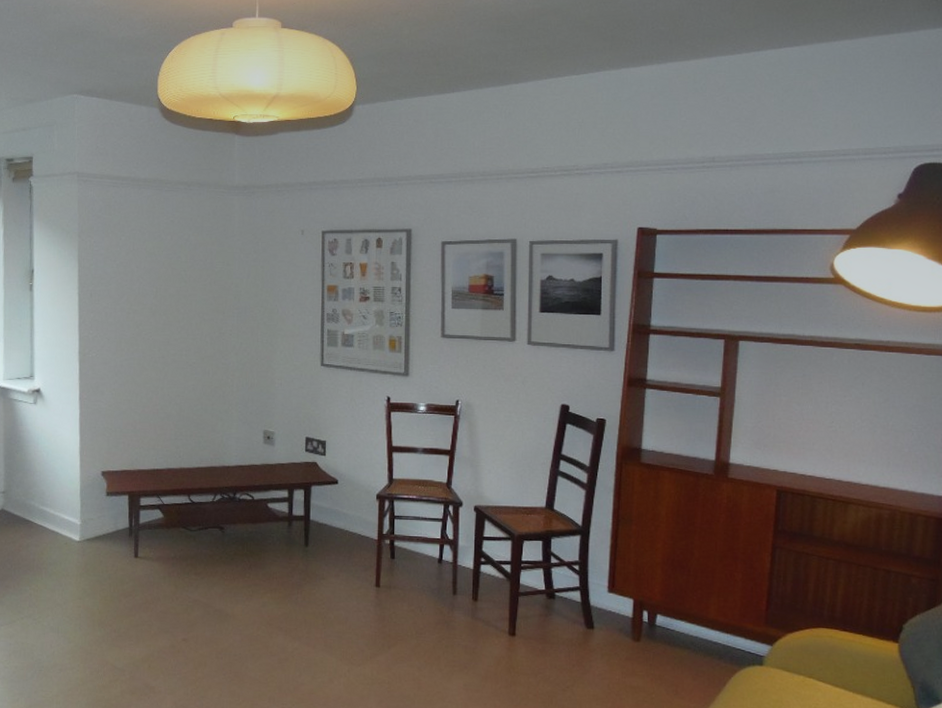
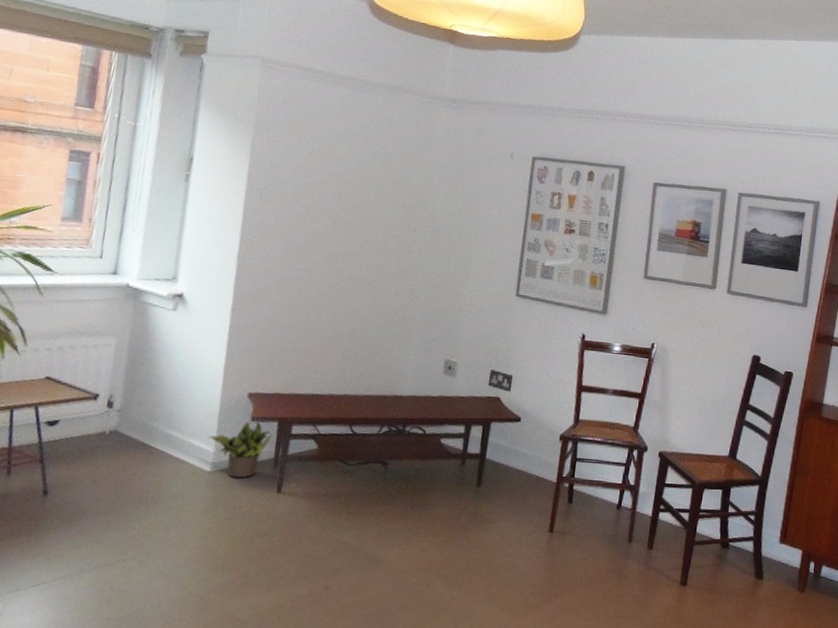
potted plant: none [73,495,125,545] -> present [207,421,273,478]

